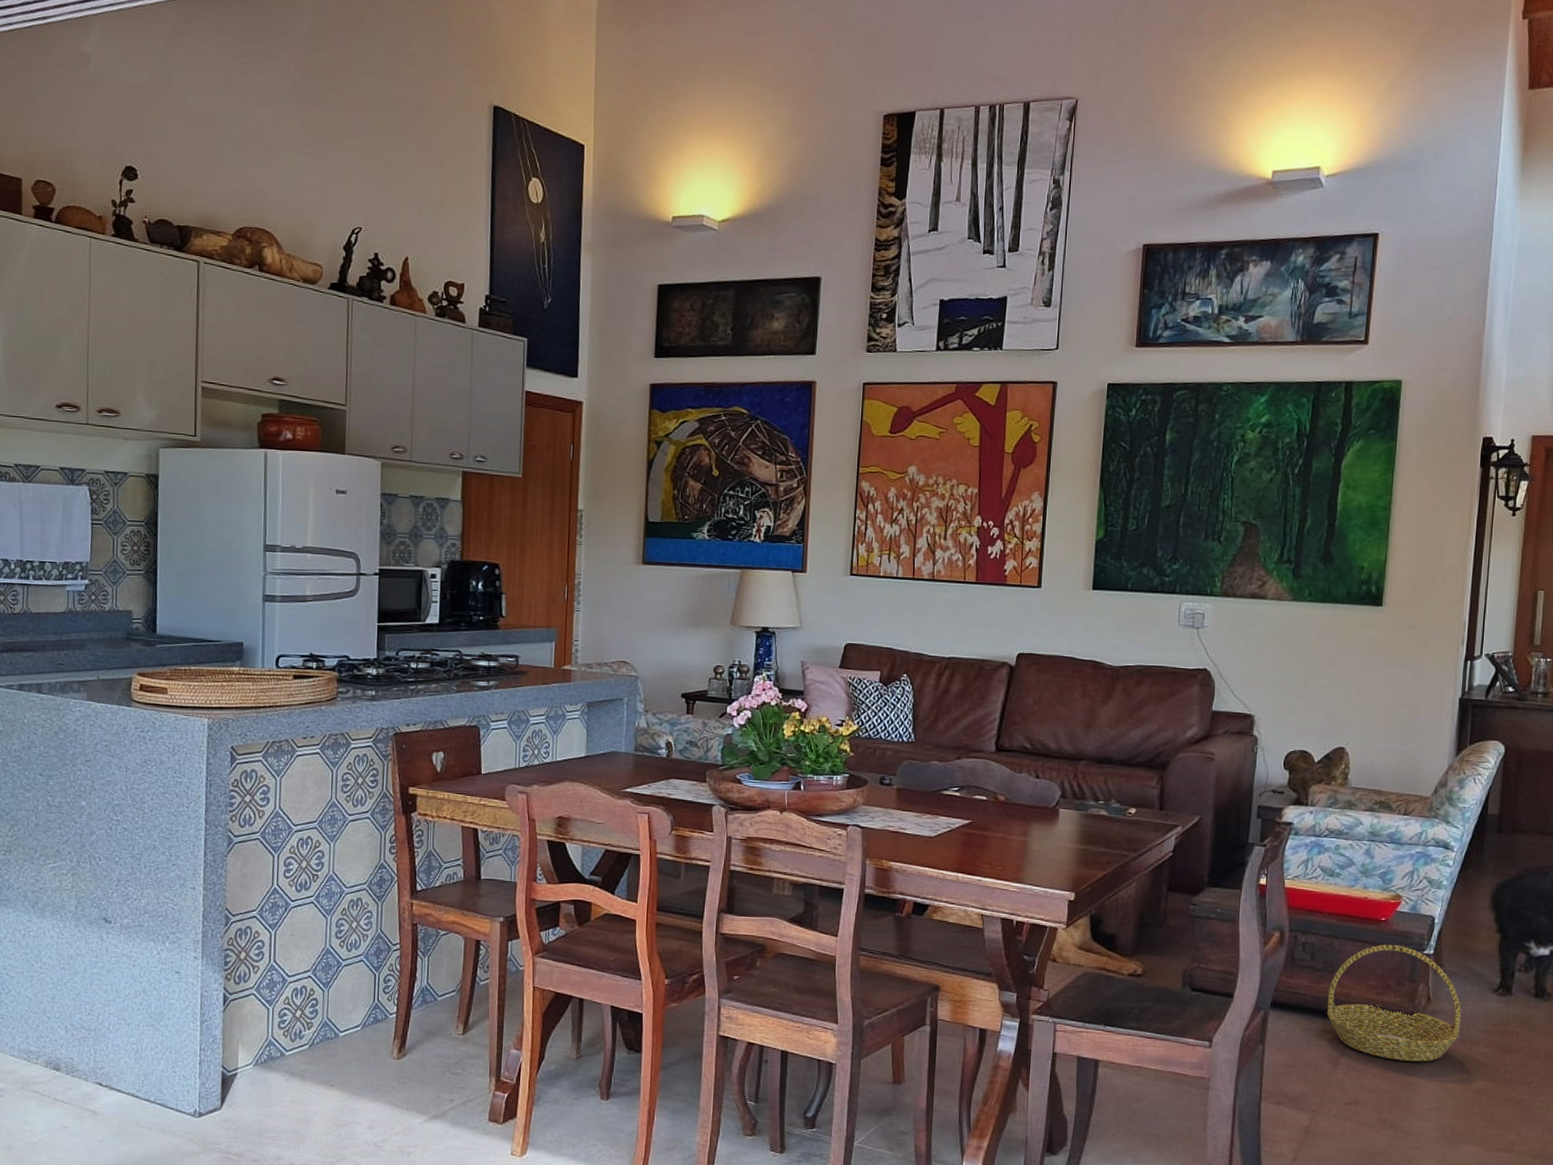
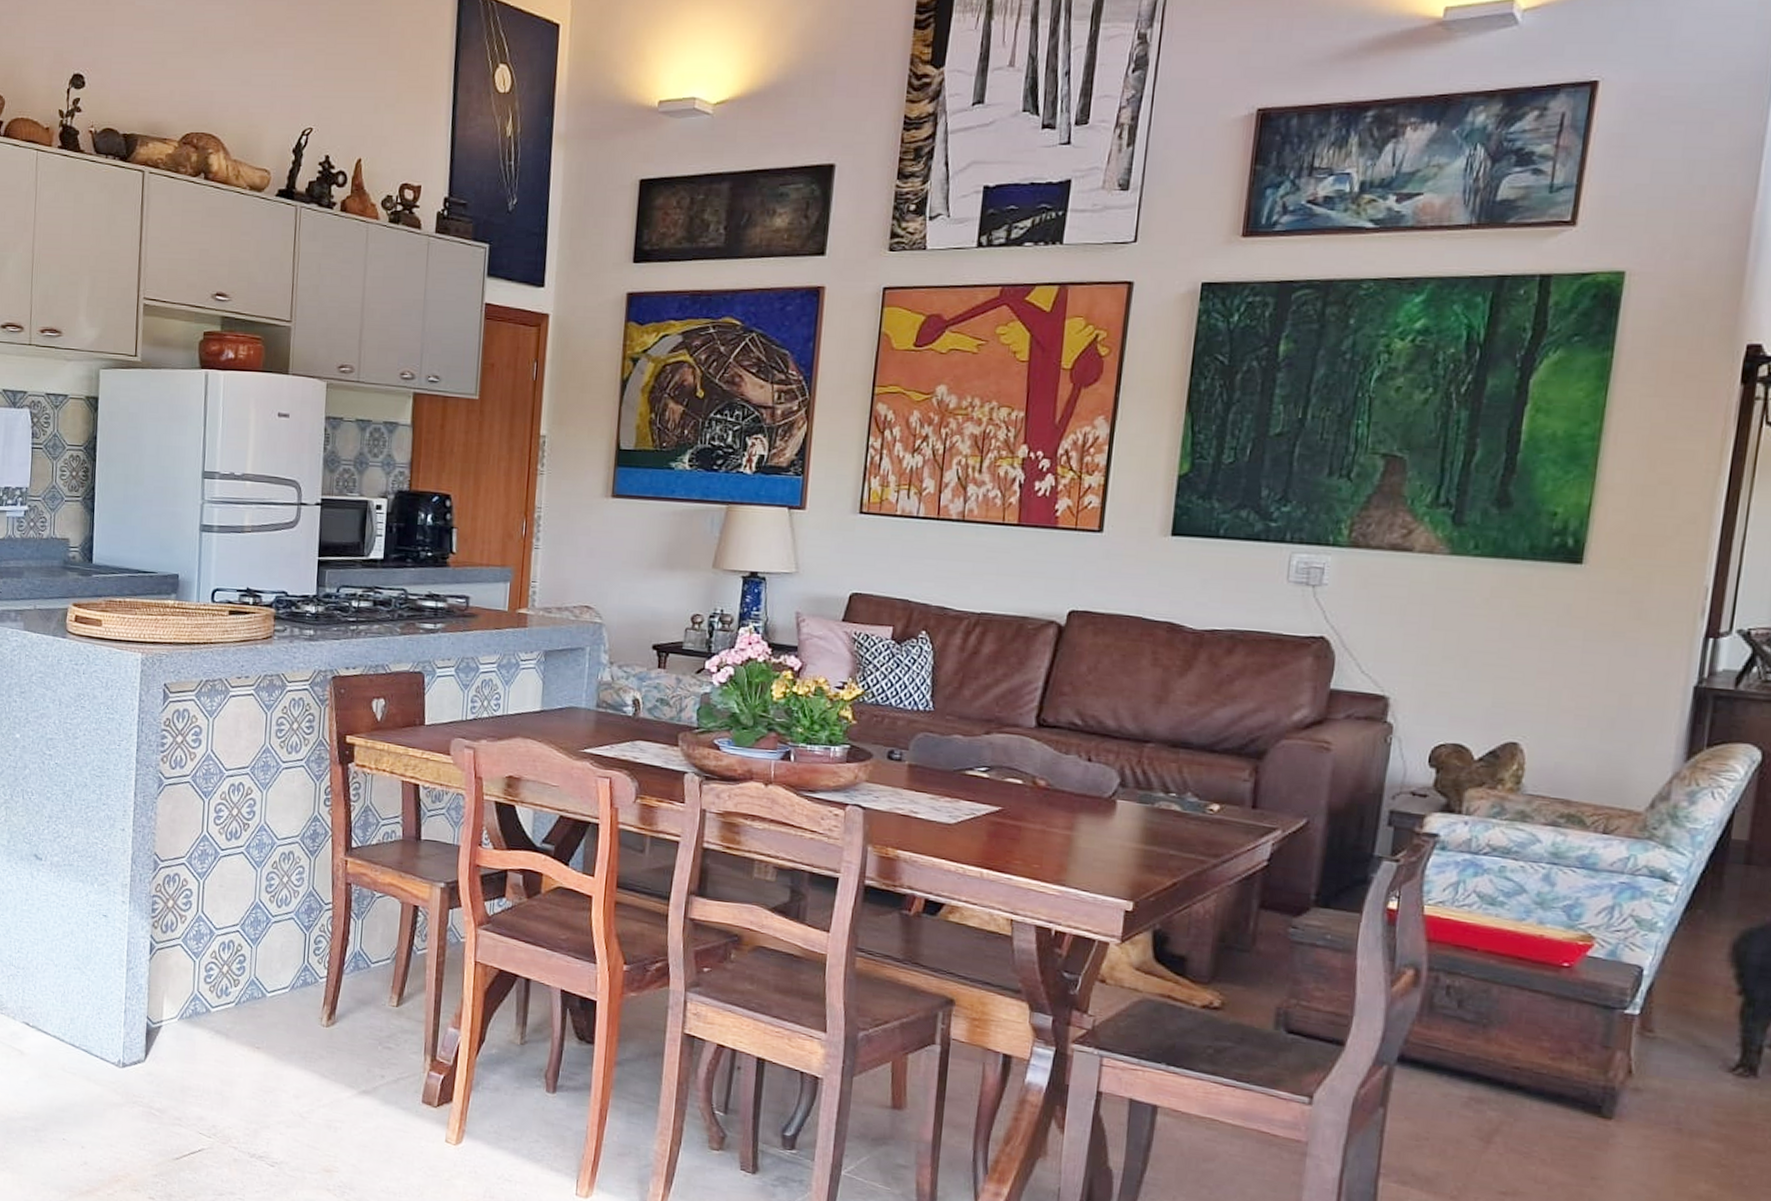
basket: present [1326,944,1462,1062] -> none [1477,996,1679,1152]

